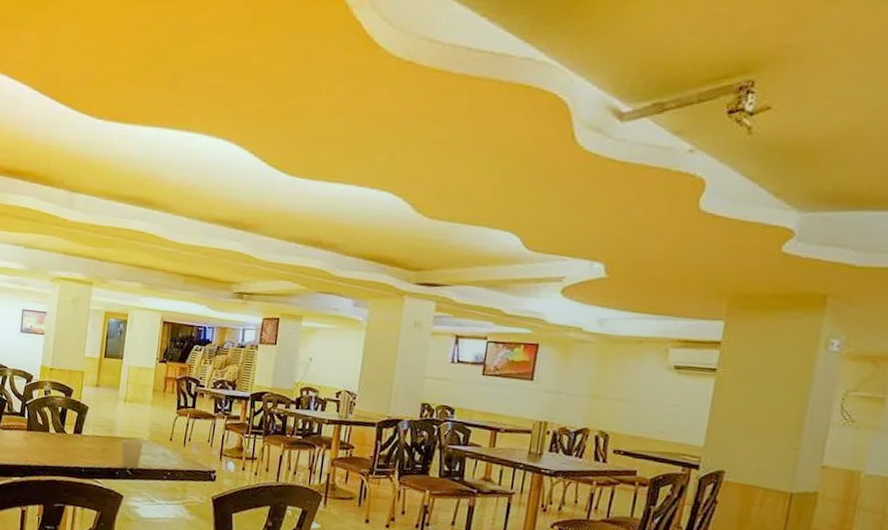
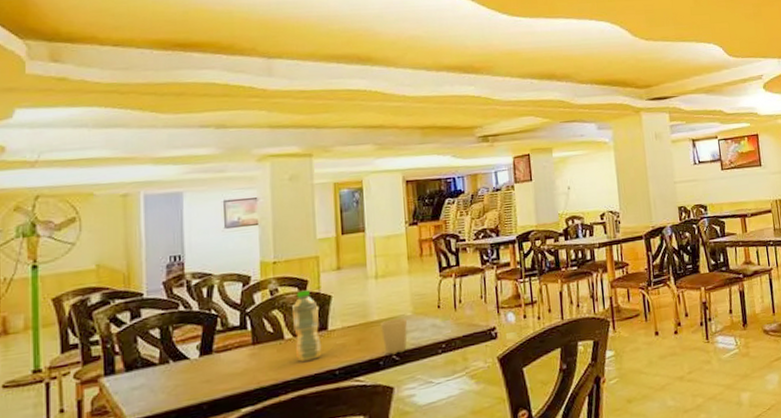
water bottle: none [56,396,78,455] -> present [291,290,322,362]

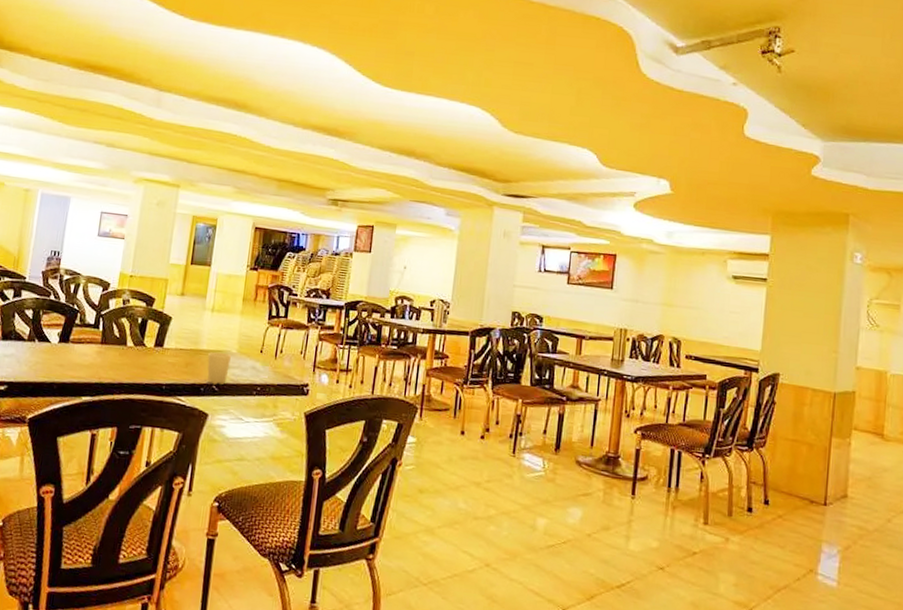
water bottle: present [291,290,322,362] -> none [133,306,159,371]

